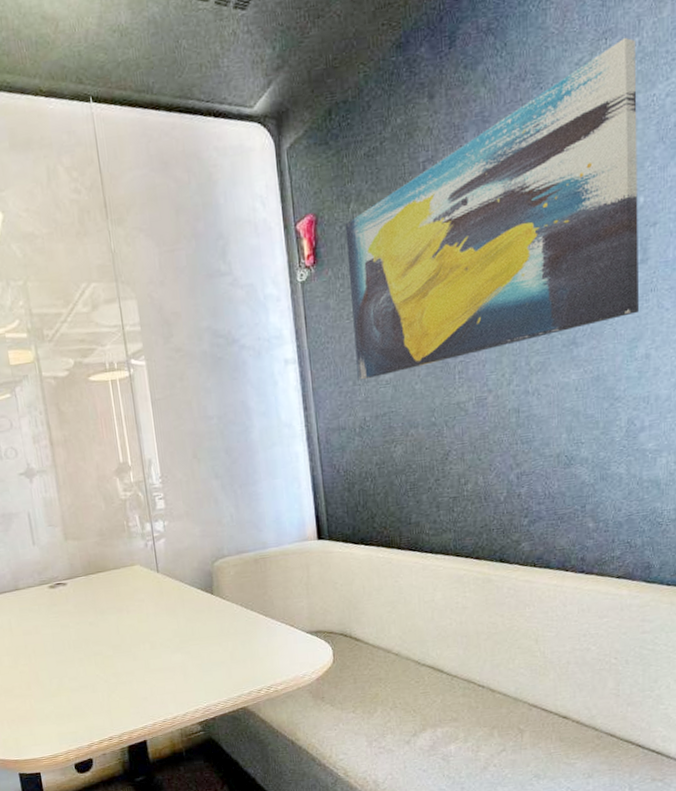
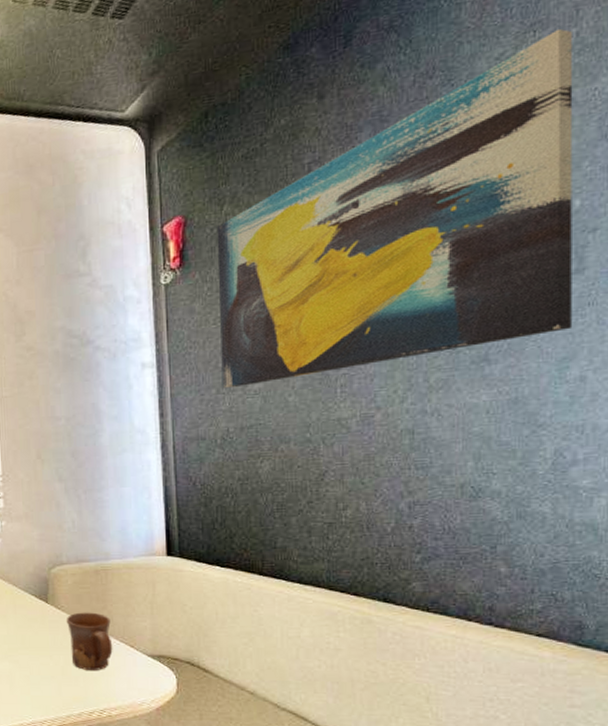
mug: none [231,598,275,653] -> present [66,612,113,671]

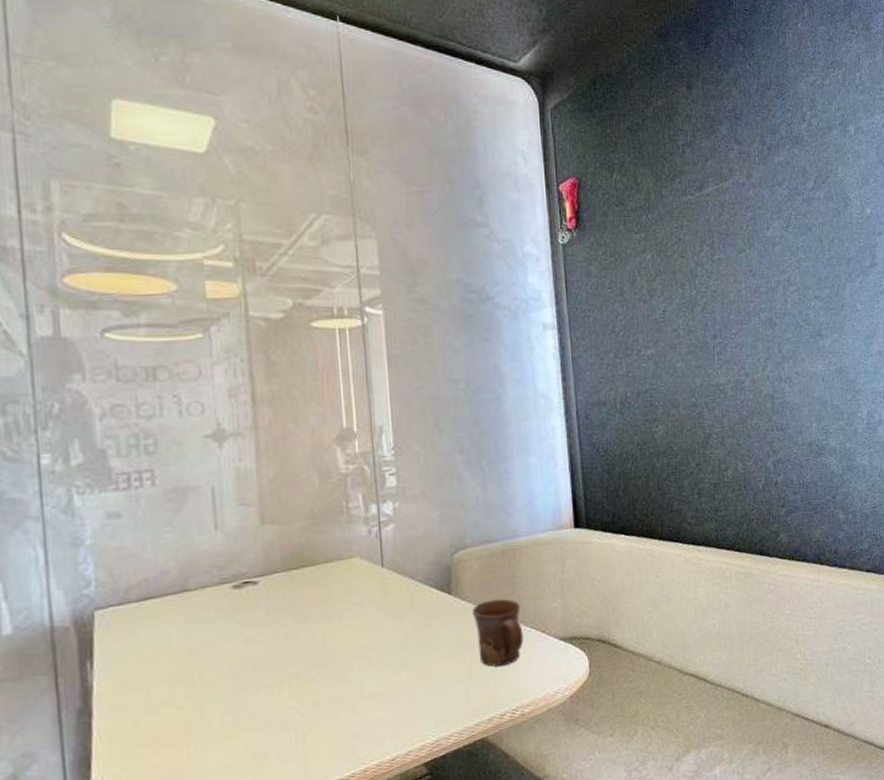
wall art: present [216,28,573,389] -> none [608,70,871,353]

